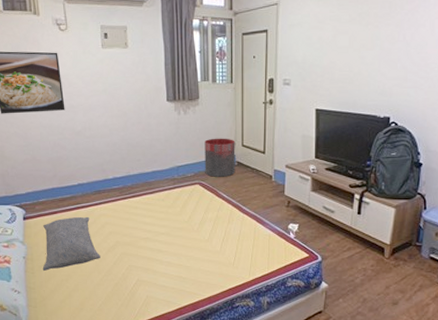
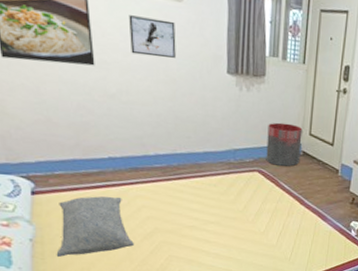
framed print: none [88,65,125,97] -> present [128,15,176,58]

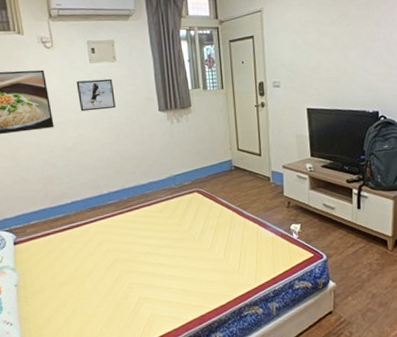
pillow: present [56,196,134,257] -> none [35,235,99,298]
trash can: present [266,122,303,167] -> none [200,143,233,184]

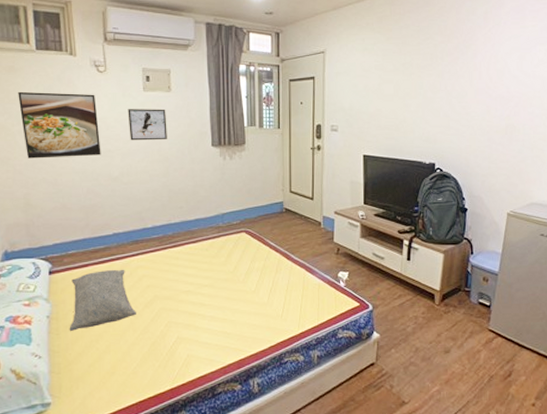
pillow: none [35,235,99,298] -> present [69,269,136,331]

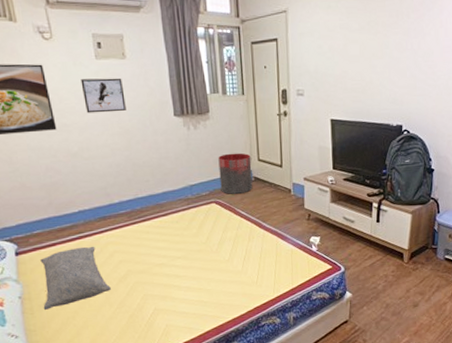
trash can: none [251,184,283,224] -> present [218,153,253,194]

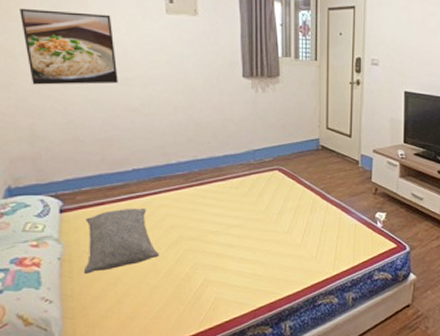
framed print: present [80,78,126,113] -> none [148,33,193,69]
trash can: present [218,153,253,194] -> none [285,119,319,162]

